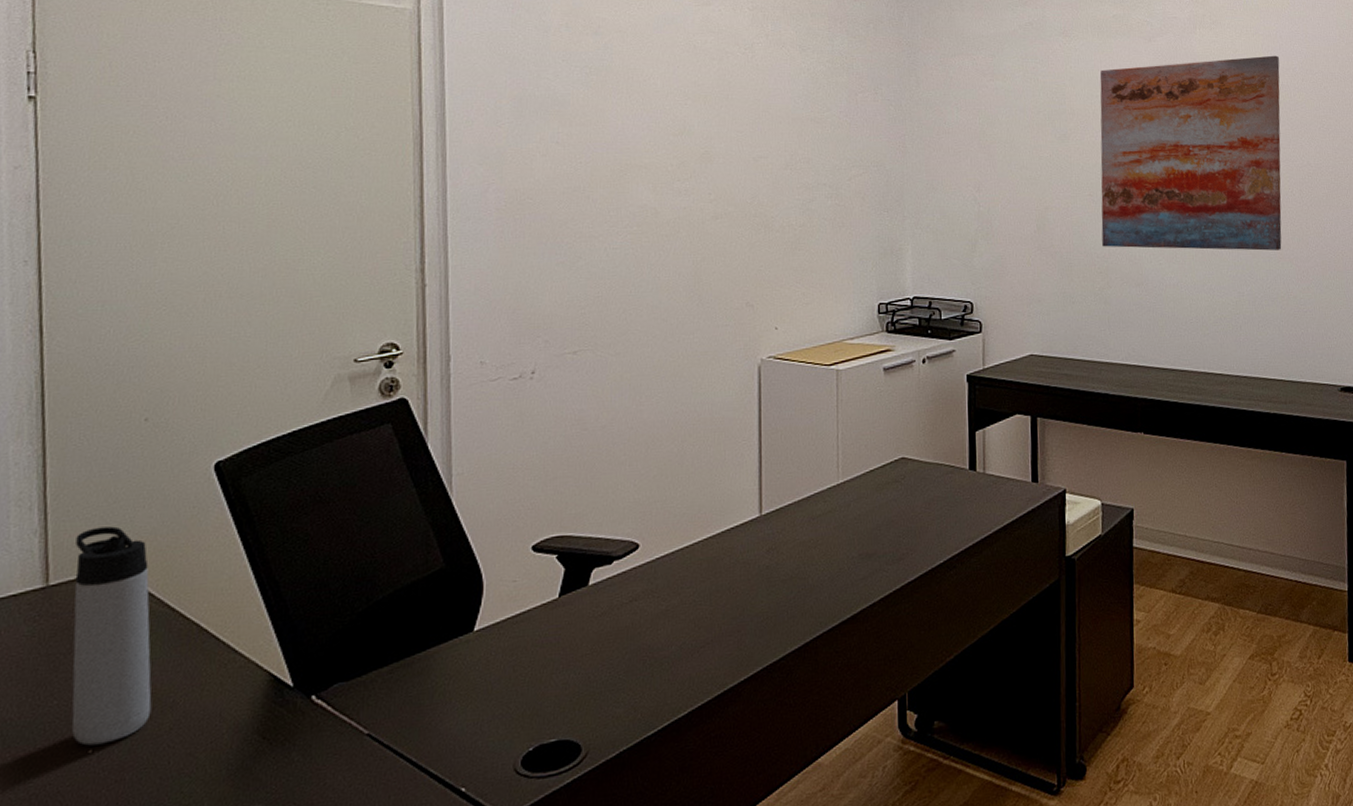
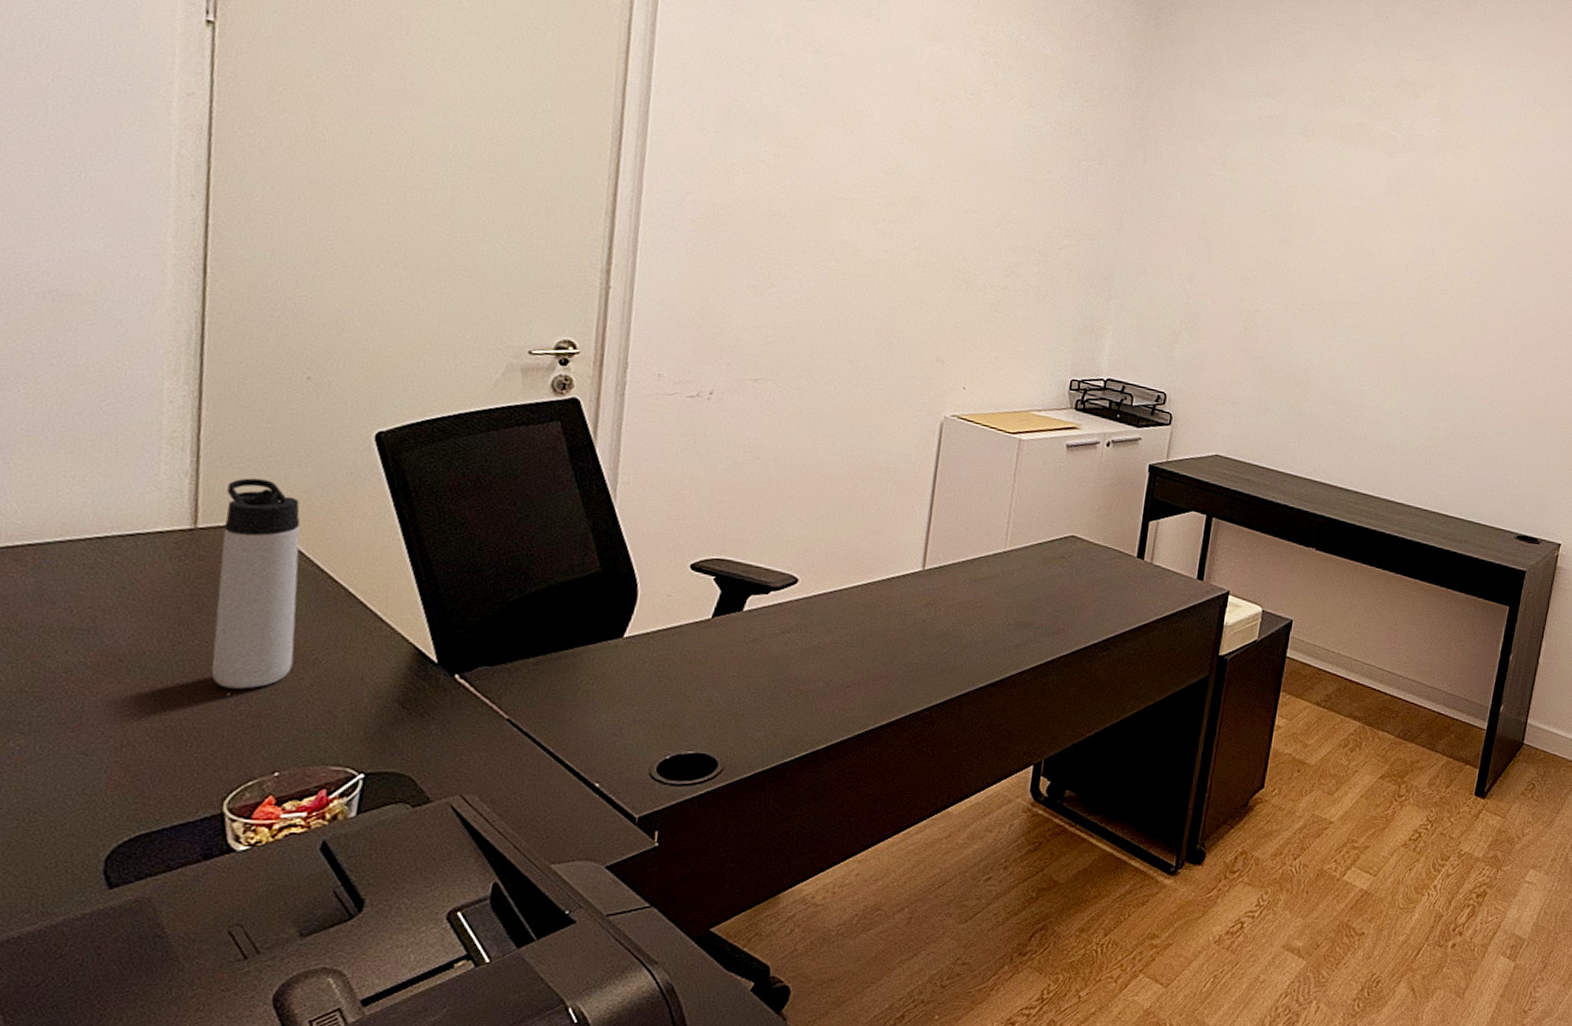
wall art: present [1100,55,1282,251] -> none [1306,177,1519,391]

